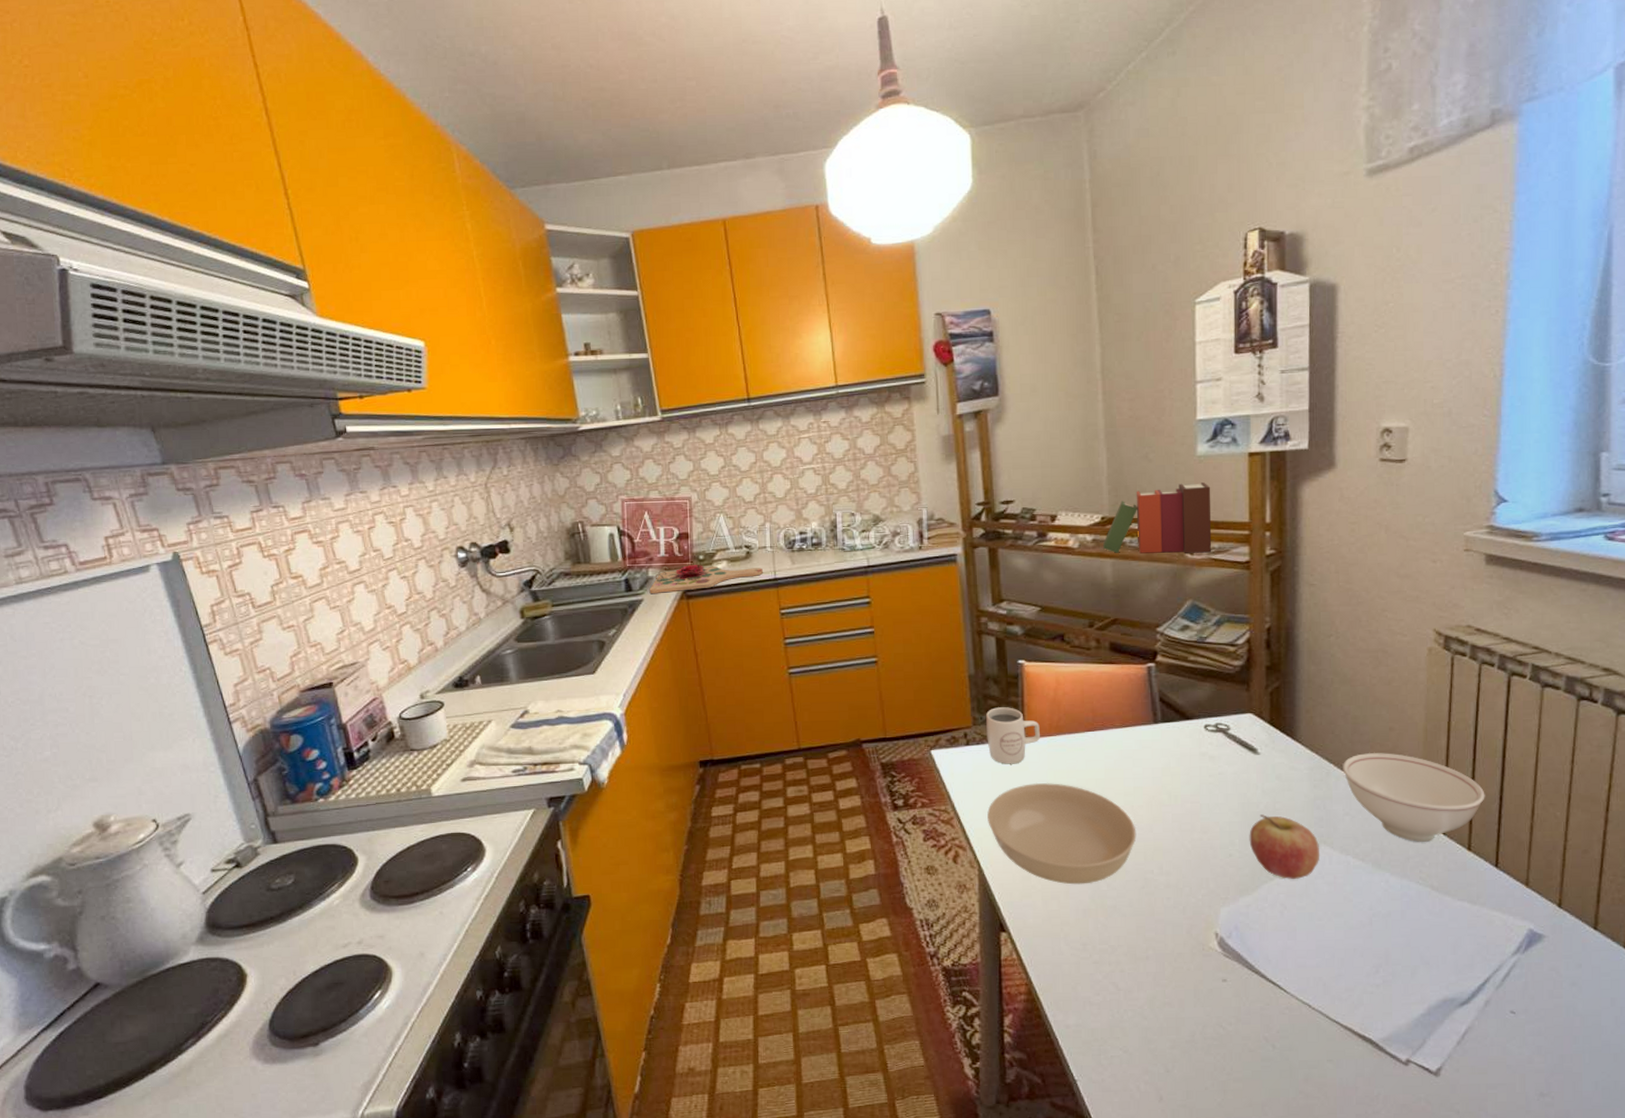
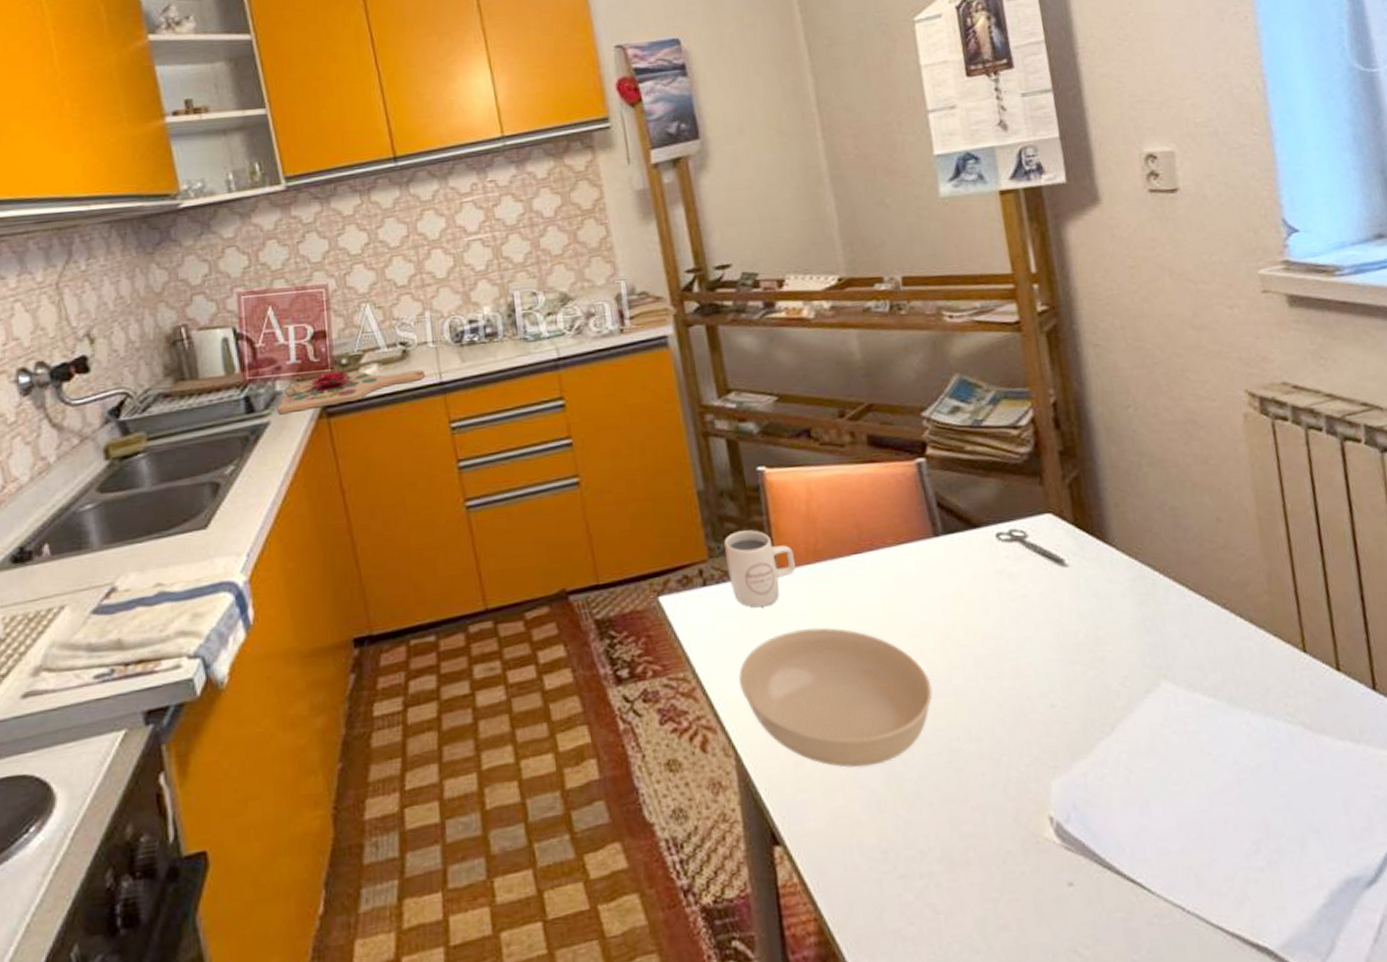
books: present [1103,483,1211,554] -> none [844,229,973,322]
fruit: present [1249,815,1320,879] -> none [1071,646,1163,732]
bowl: present [1342,753,1485,842] -> none [1168,551,1344,666]

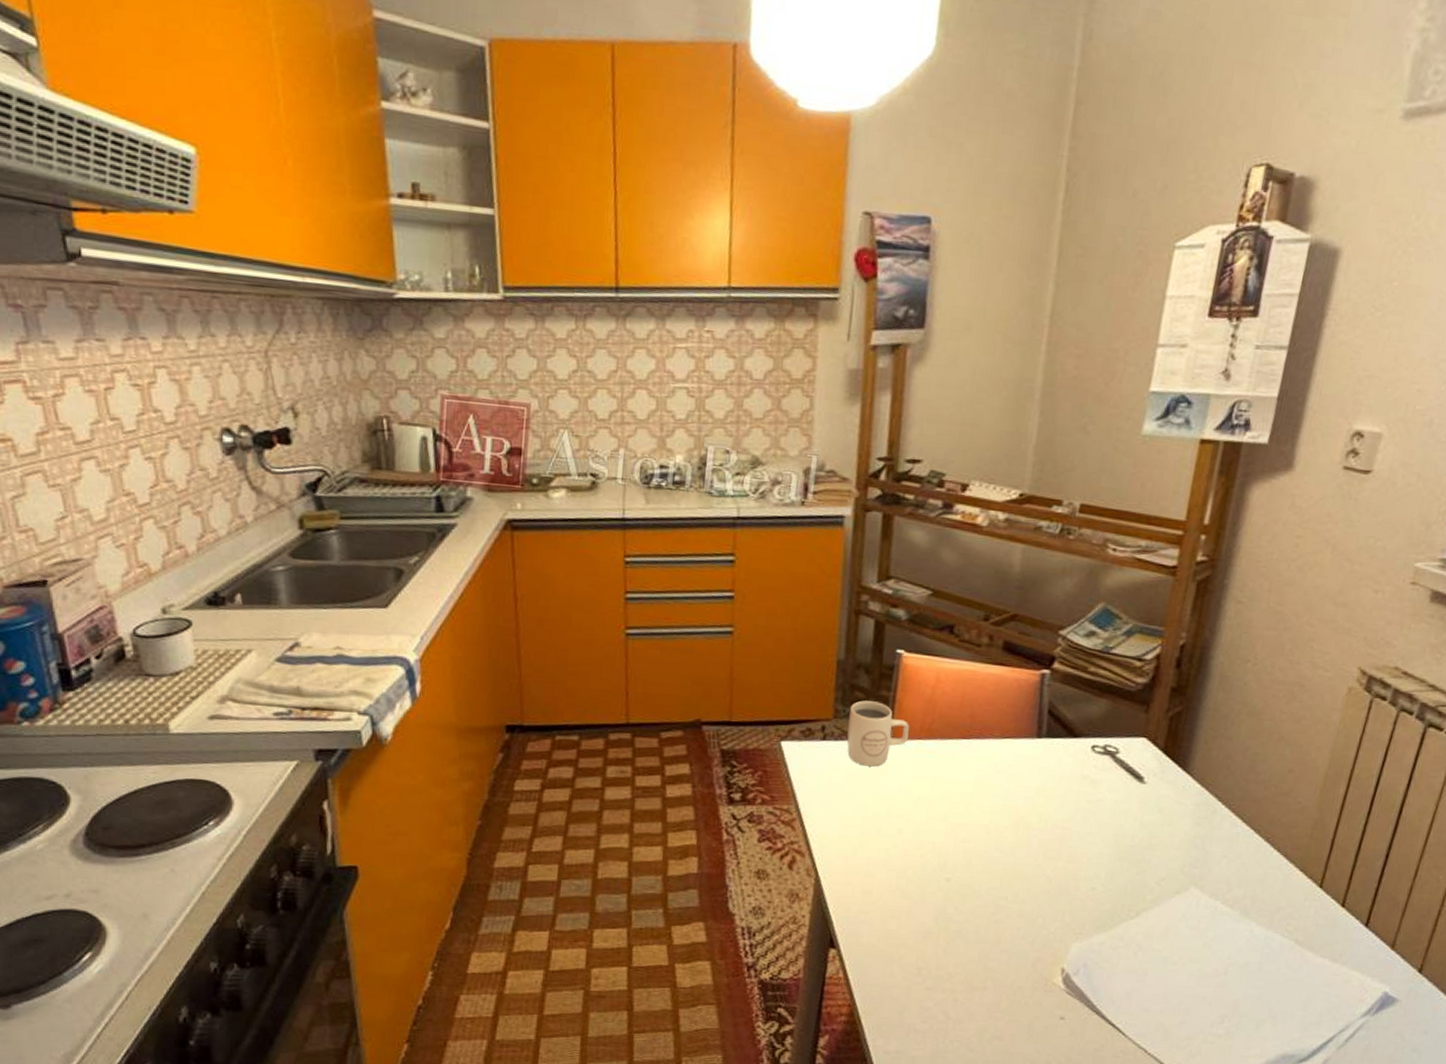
cutting board: present [277,370,425,414] -> none [465,486,609,520]
bowl: present [739,627,933,768] -> none [834,789,998,905]

